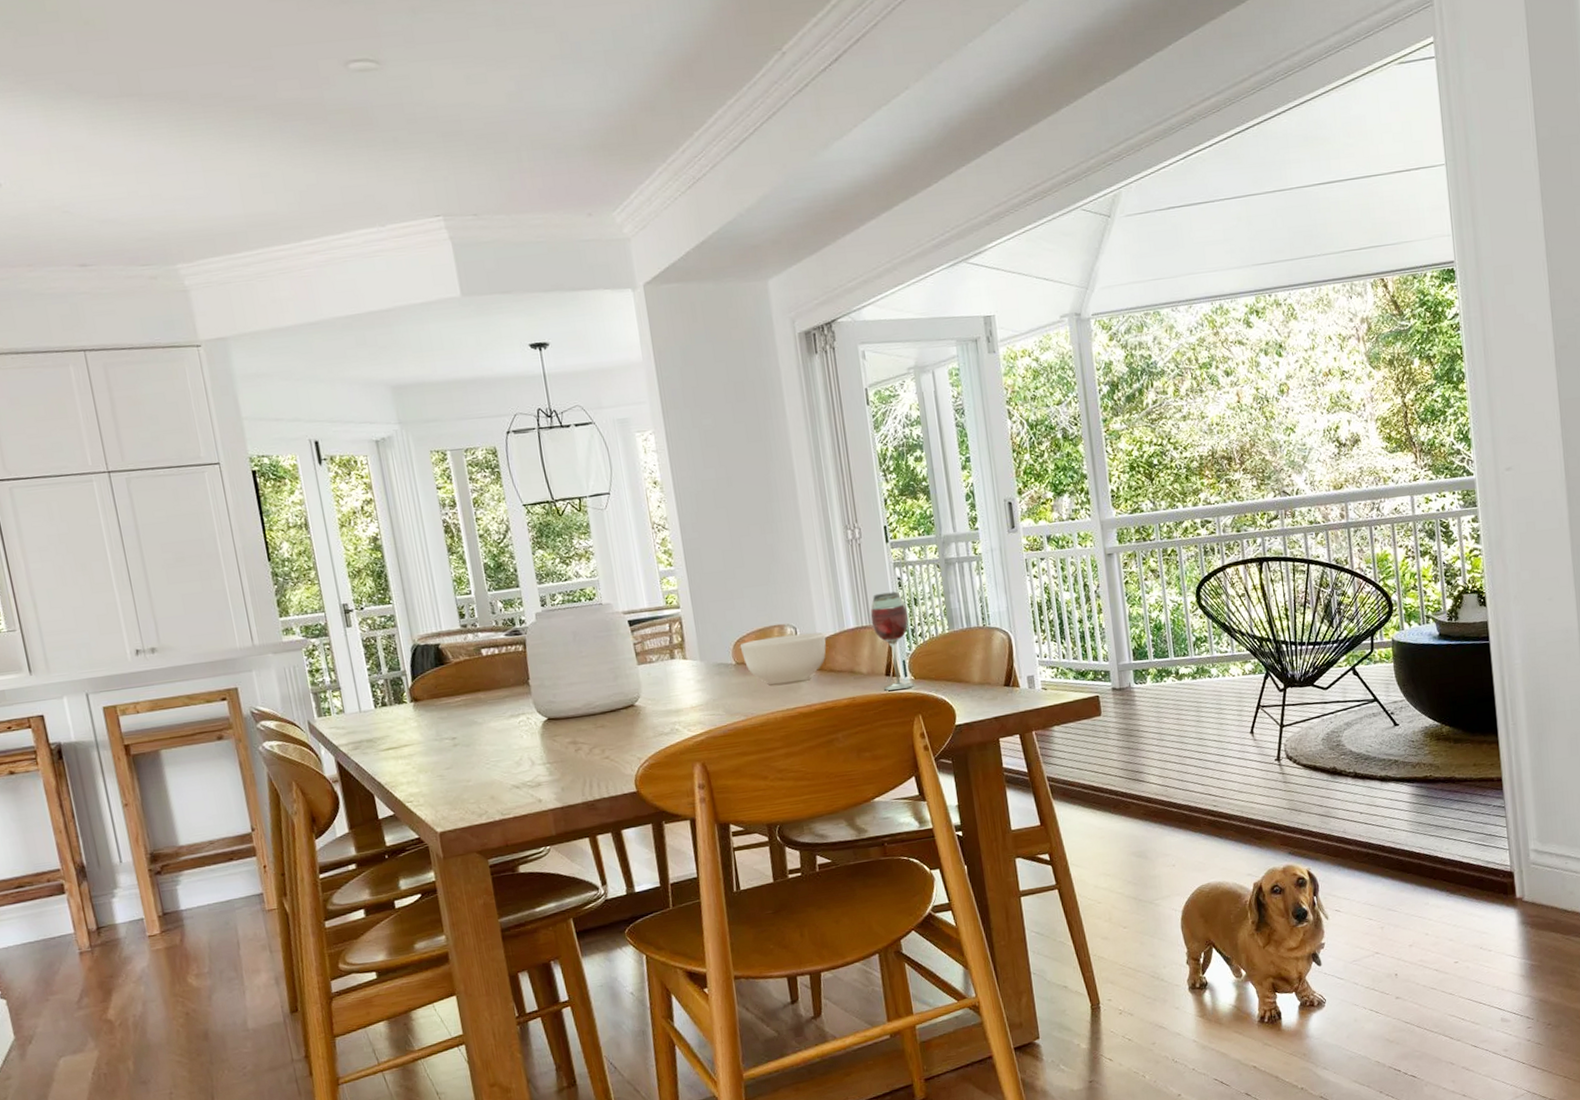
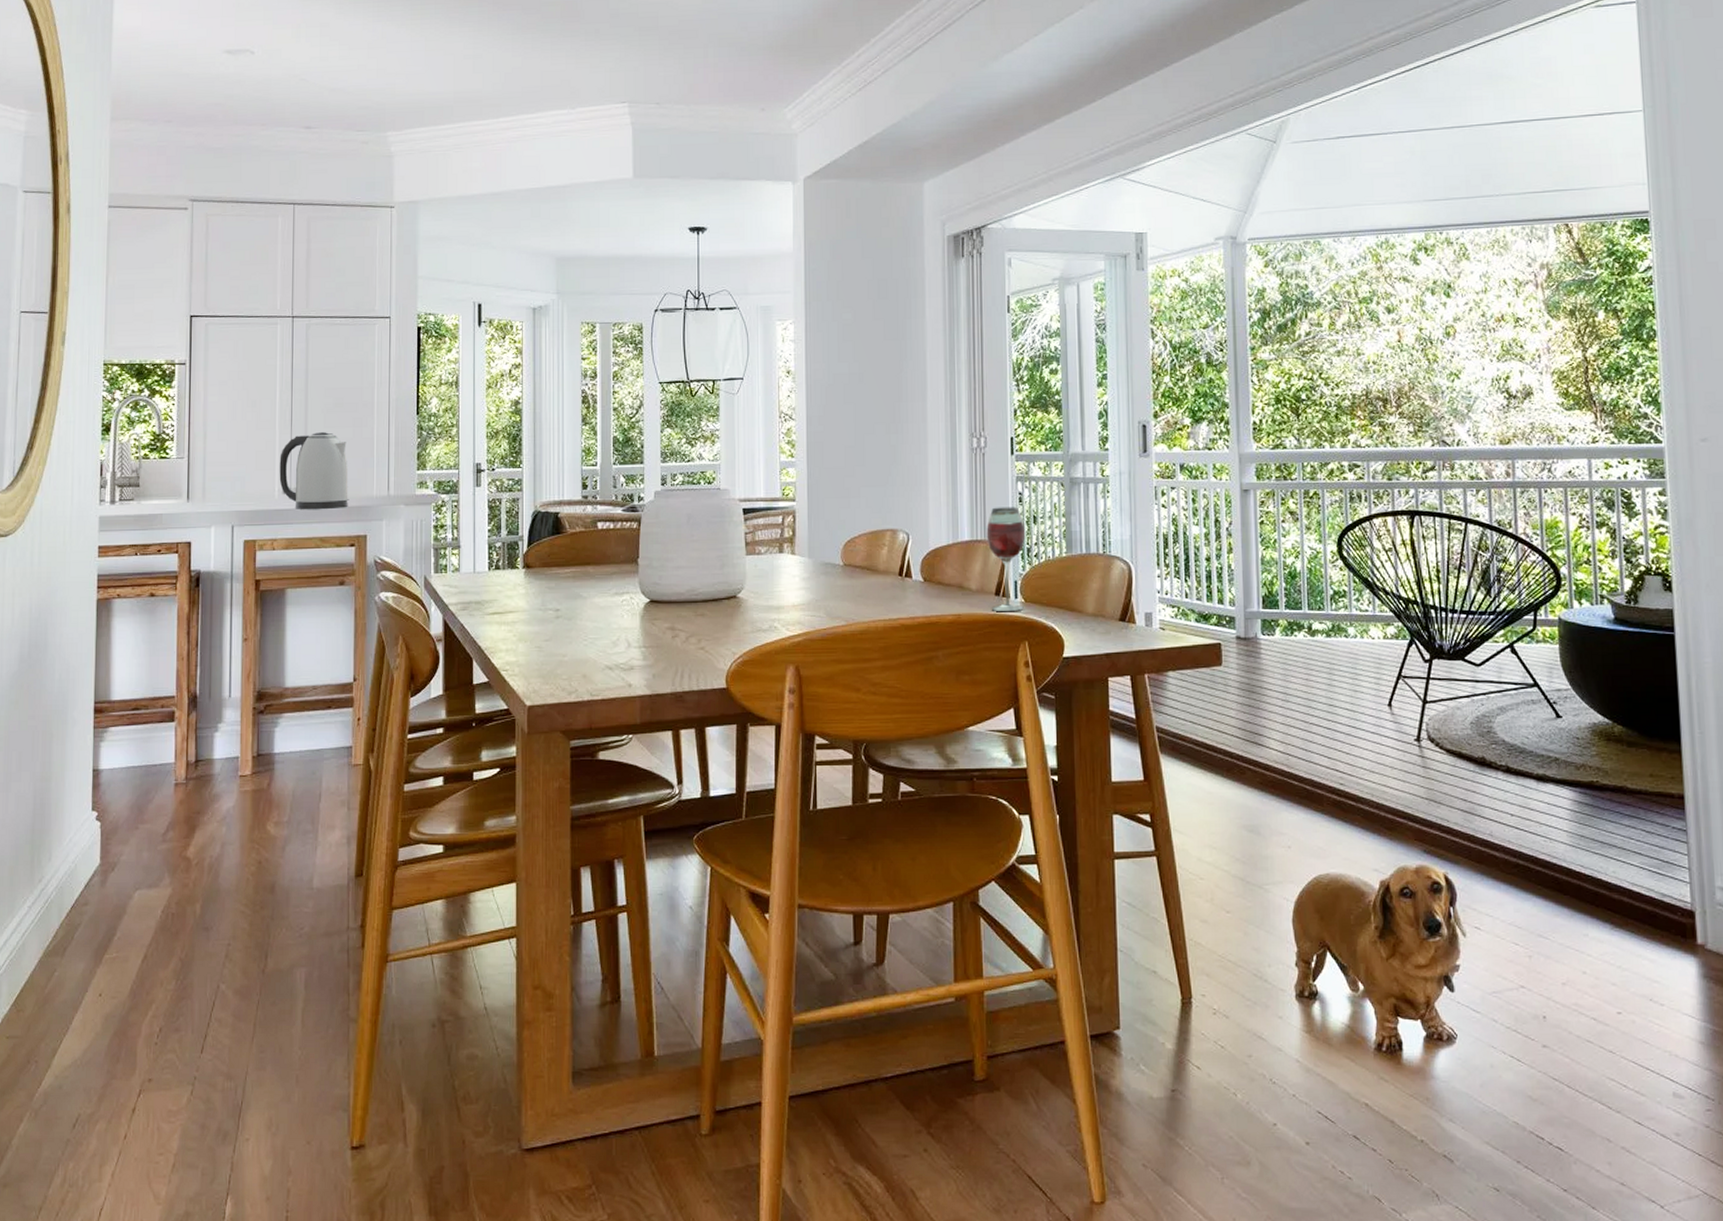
kettle: none [124,588,211,670] -> present [279,432,349,509]
bowl: present [739,632,827,686] -> none [850,540,938,593]

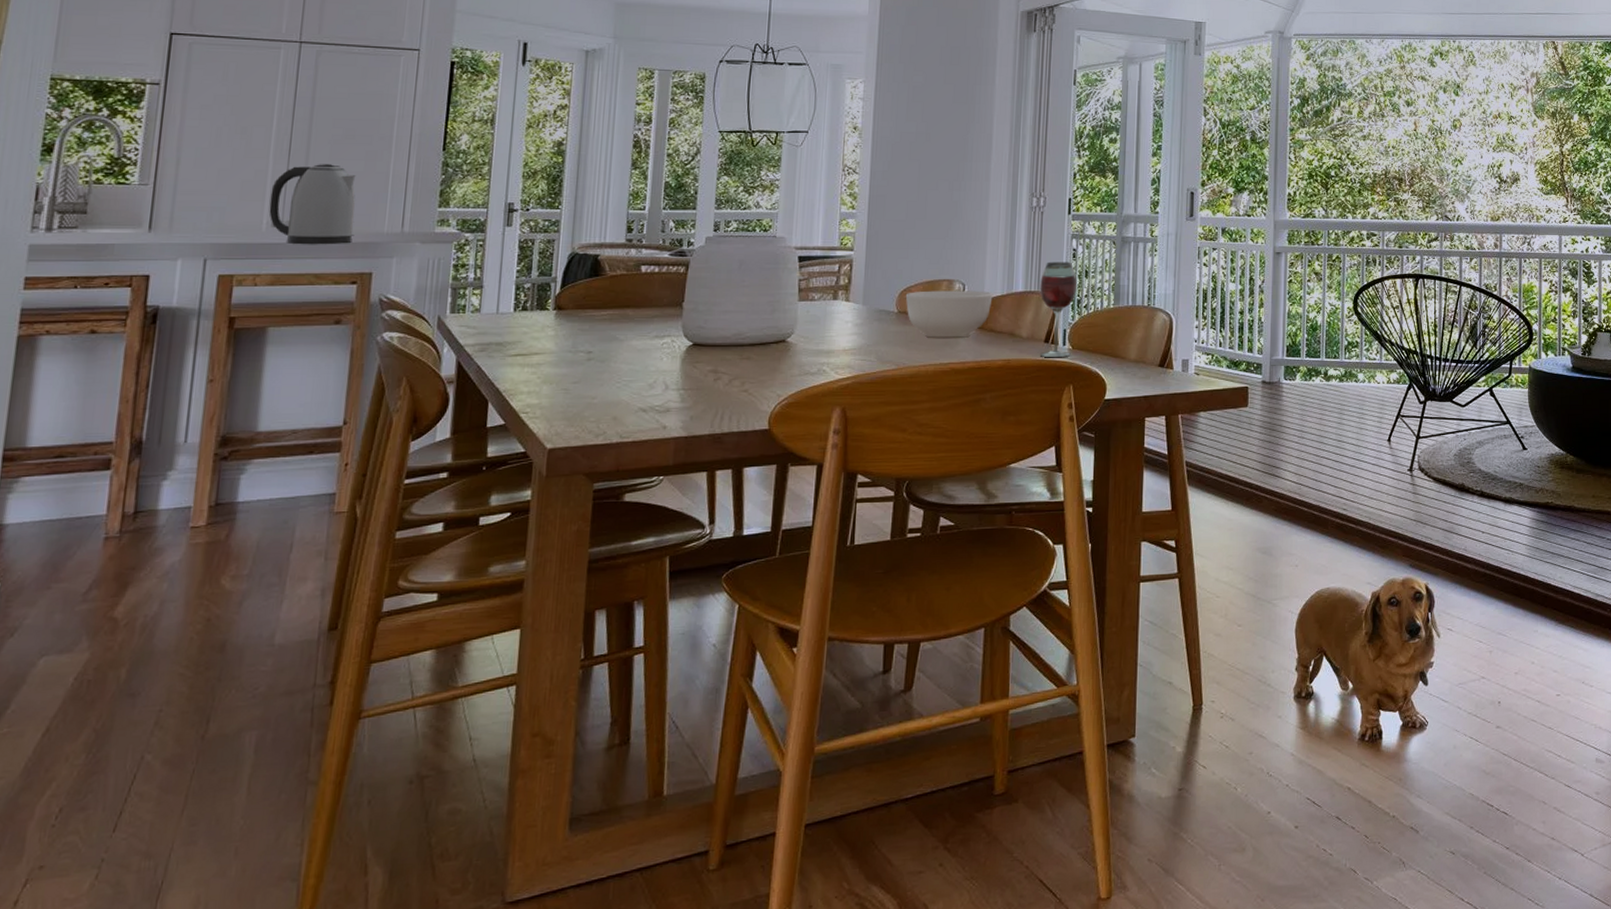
bowl: none [850,540,938,593] -> present [905,290,993,339]

